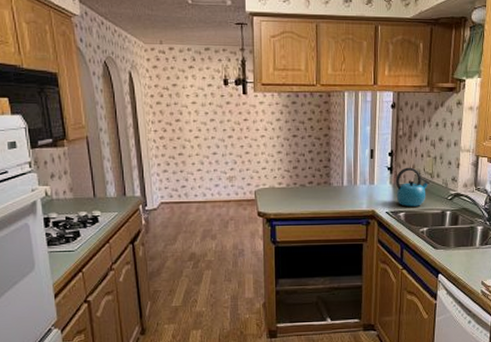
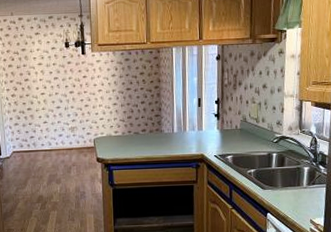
kettle: present [395,167,430,207] -> none [222,113,255,150]

